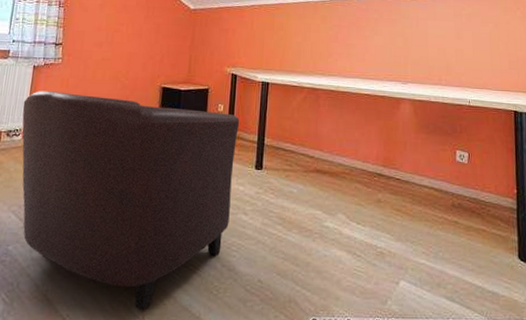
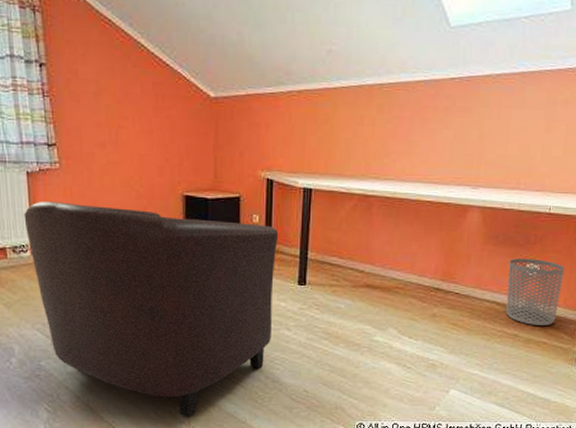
waste bin: none [441,145,491,212] -> present [506,257,565,325]

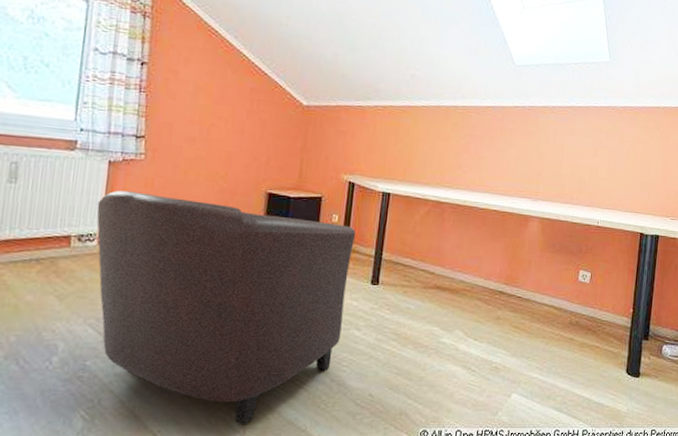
waste bin: present [506,257,565,325] -> none [562,265,612,330]

